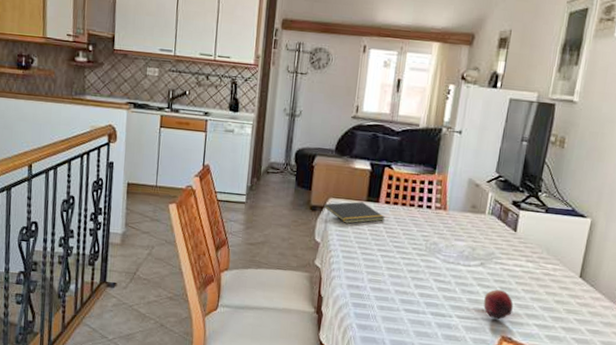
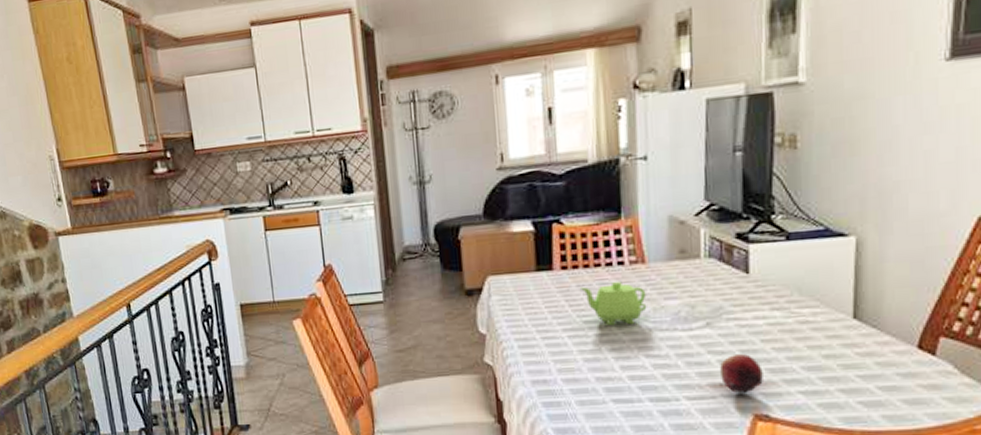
notepad: present [322,201,385,224] -> none [481,273,565,304]
teapot: none [397,219,443,255] -> present [581,282,647,326]

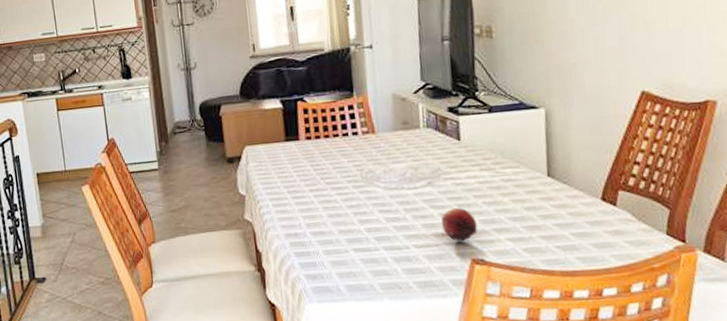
teapot: present [581,282,647,326] -> none [323,149,378,187]

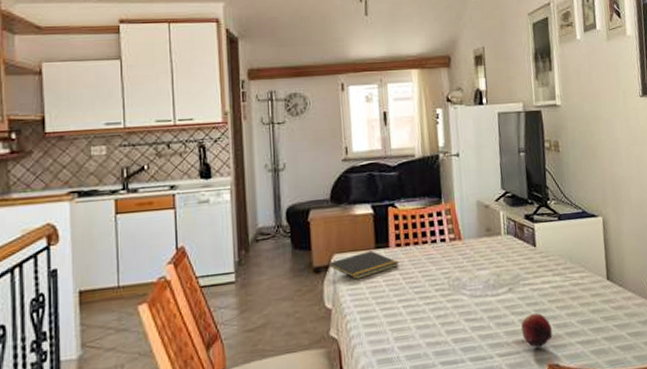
notepad: none [240,143,310,169] -> present [328,251,399,279]

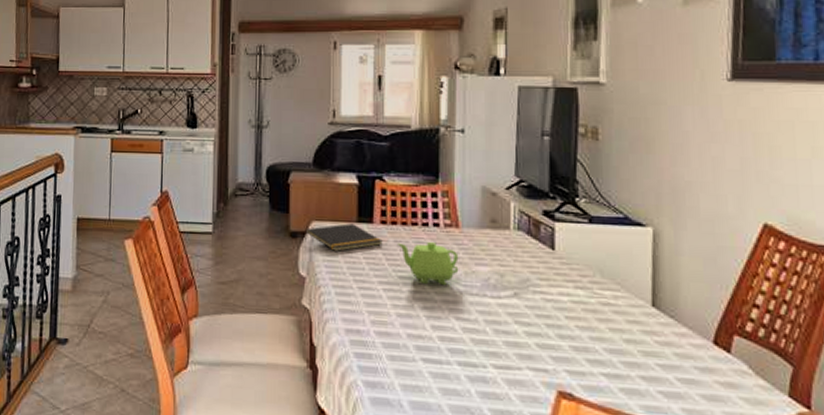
teapot: none [412,256,465,296] -> present [398,242,459,286]
fruit: present [521,313,552,348] -> none [526,328,567,369]

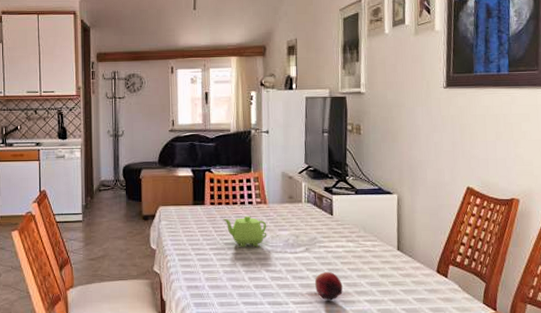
notepad: present [305,223,383,252] -> none [154,206,212,228]
fruit: none [526,328,567,369] -> present [315,272,343,301]

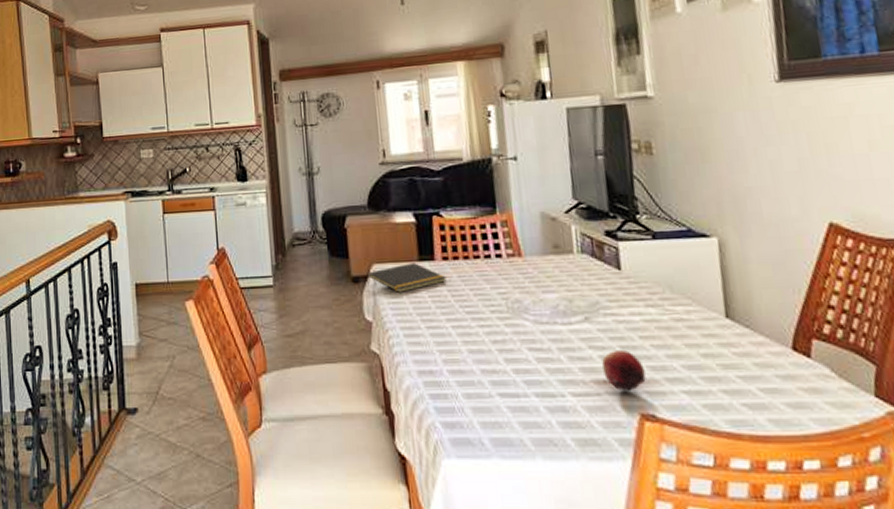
notepad: none [154,206,212,228] -> present [367,263,447,292]
teapot: present [223,216,267,248] -> none [462,274,527,318]

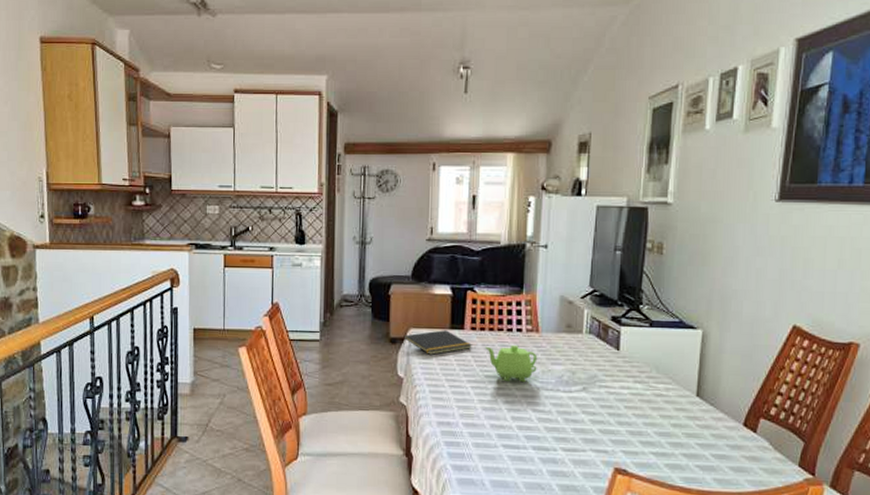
teapot: none [462,274,527,318] -> present [485,346,538,383]
fruit: present [602,350,646,392] -> none [591,416,624,450]

